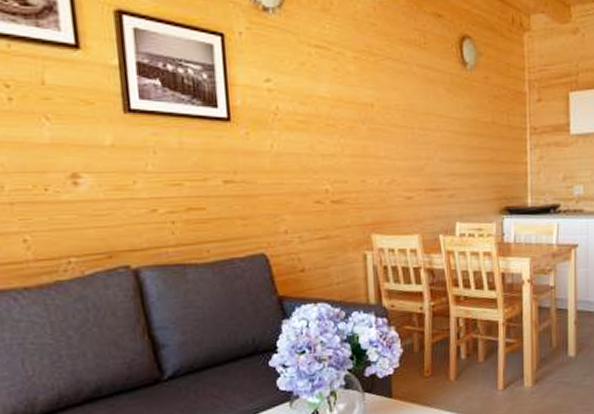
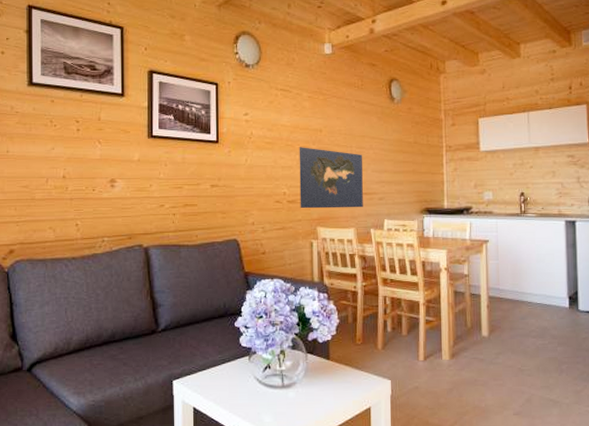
map: none [343,127,430,211] -> present [299,147,363,209]

